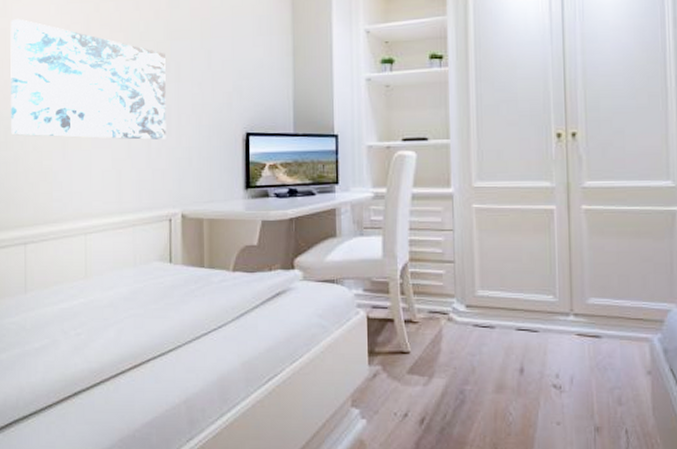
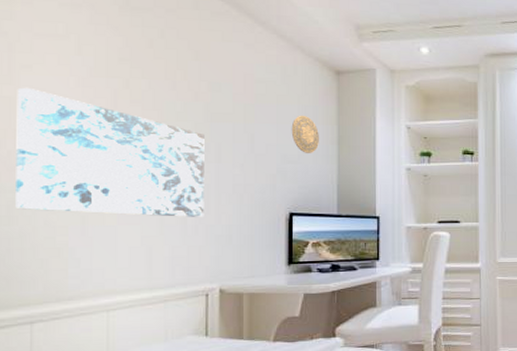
decorative plate: none [246,26,274,67] -> present [291,115,319,153]

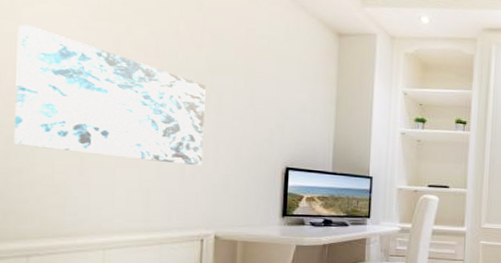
decorative plate: present [291,115,319,153] -> none [291,73,318,112]

